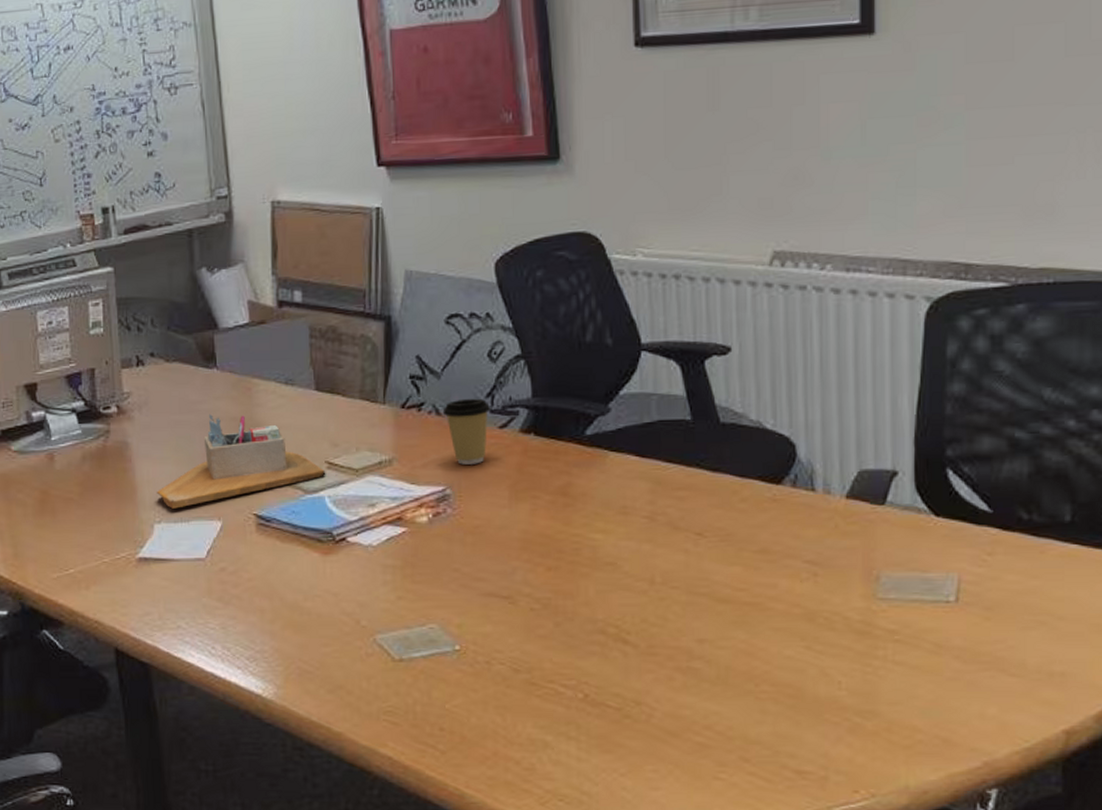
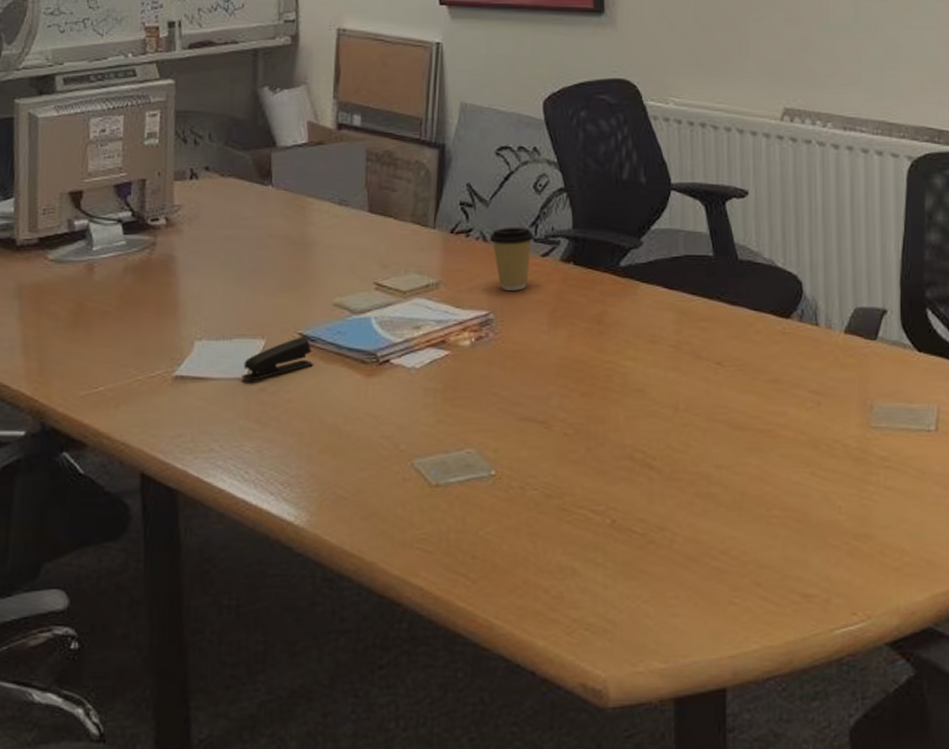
desk organizer: present [156,413,326,509] -> none [199,230,374,326]
stapler: none [202,517,271,561] -> present [242,337,314,381]

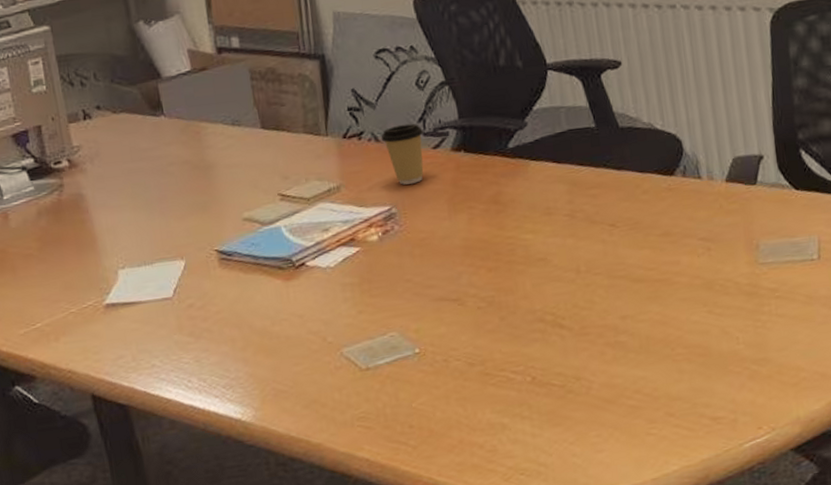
stapler: present [242,337,314,381] -> none [168,252,235,300]

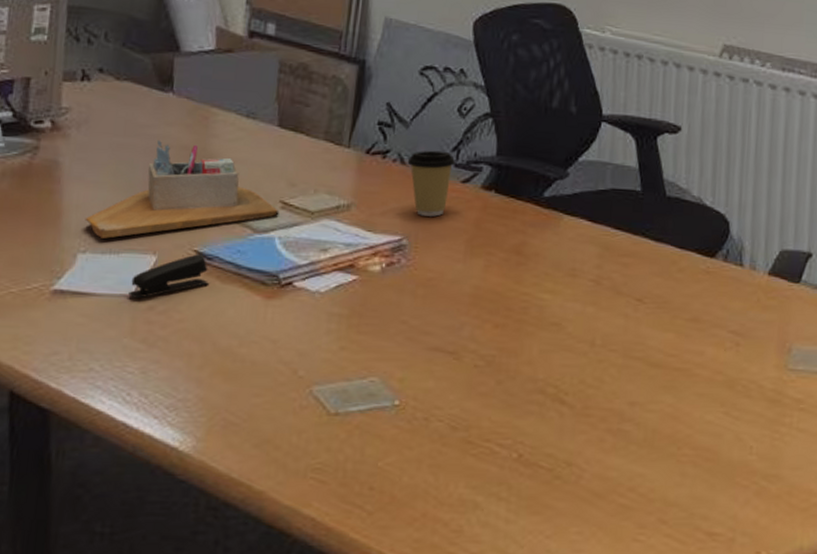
desk organizer: none [116,157,280,254] -> present [84,139,280,239]
stapler: none [168,252,235,300] -> present [128,254,210,299]

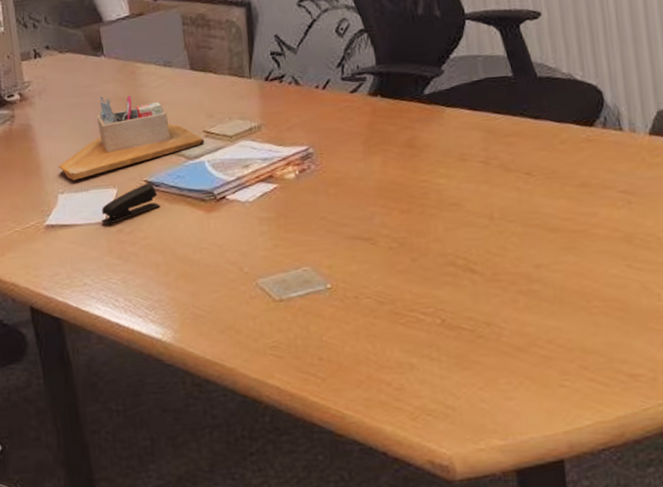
coffee cup: present [407,150,456,217] -> none [301,68,342,127]

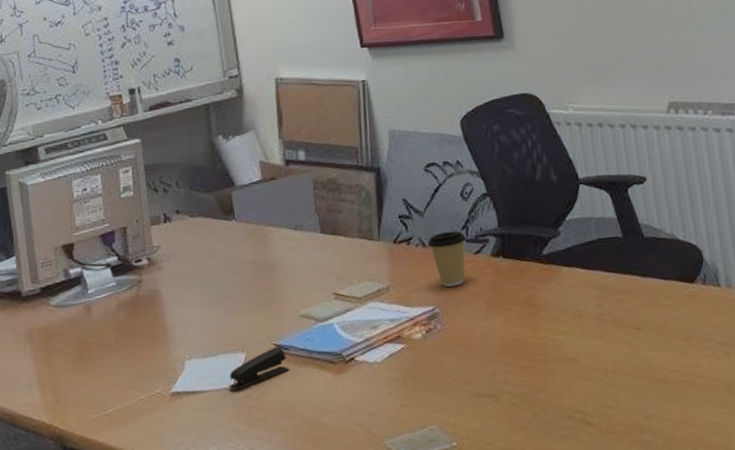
desk organizer: present [58,95,205,180] -> none [186,258,334,346]
coffee cup: none [301,68,342,127] -> present [427,230,467,287]

